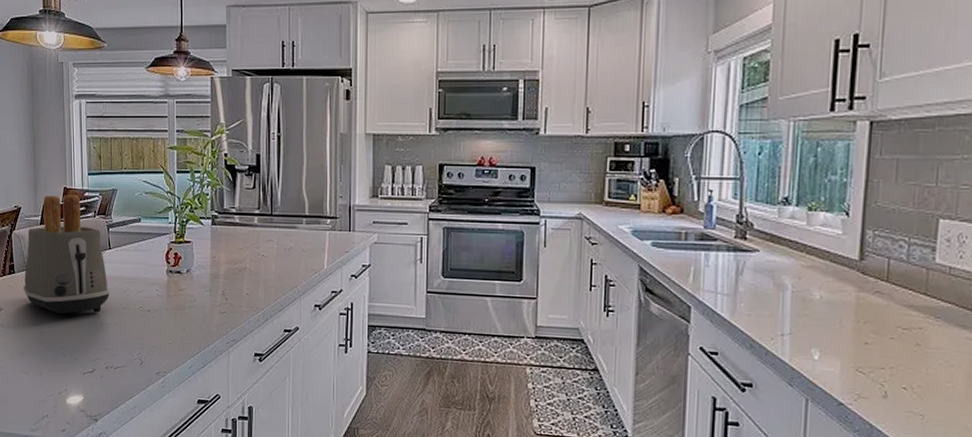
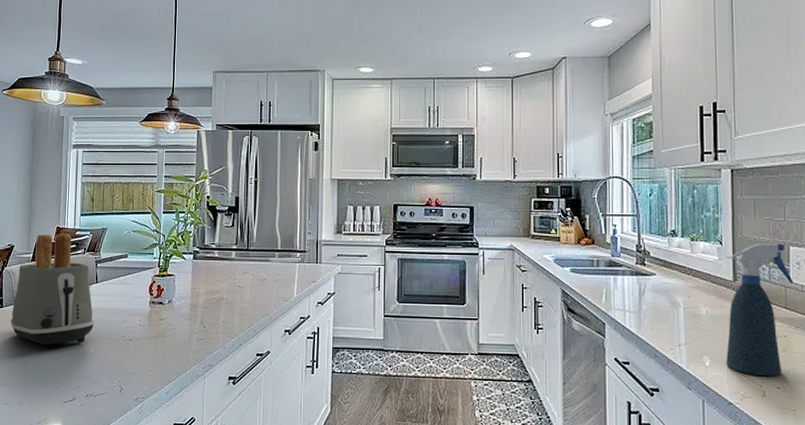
spray bottle: none [840,214,940,375] -> present [726,243,794,377]

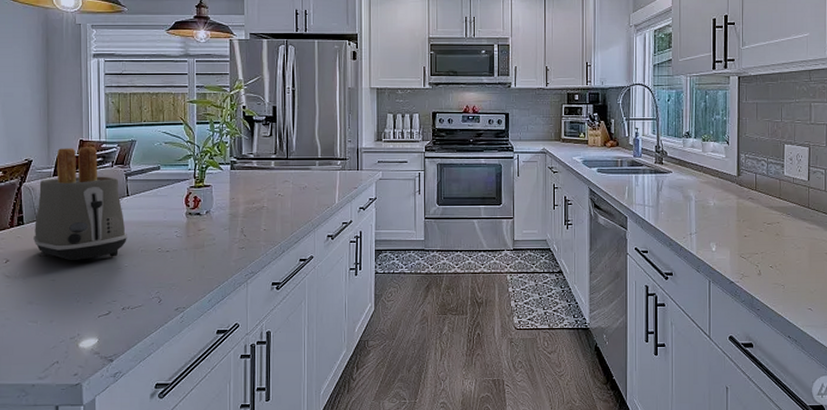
spray bottle: present [726,243,794,377] -> none [729,141,787,258]

